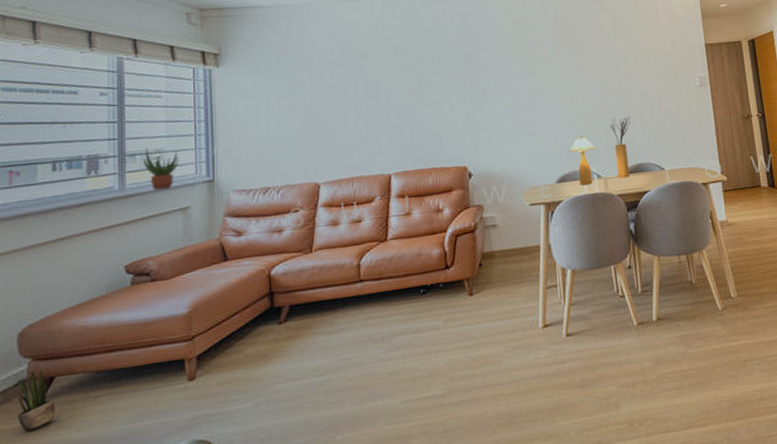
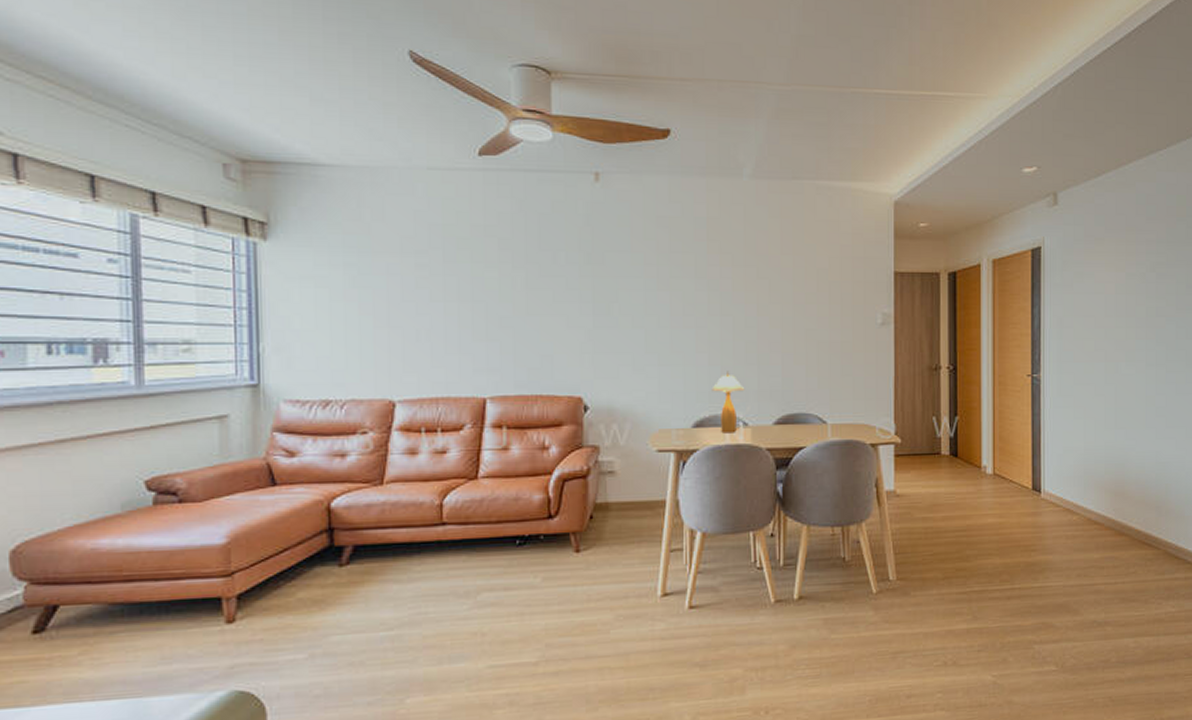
potted plant: present [16,370,56,432] -> none [12,596,61,666]
potted plant: present [144,148,179,191] -> none [167,336,214,391]
vase: present [610,115,631,179] -> none [765,353,792,429]

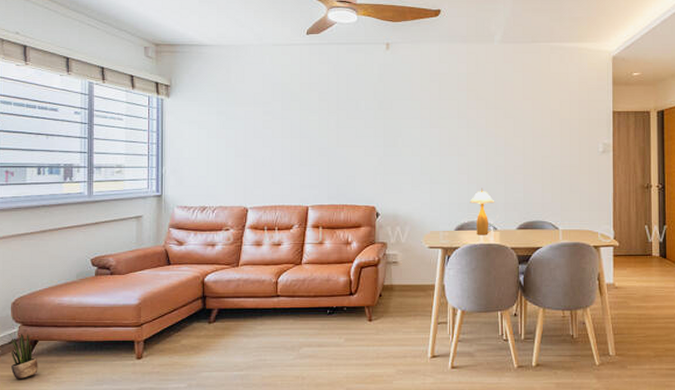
potted plant: none [12,596,61,666] -> present [10,334,38,380]

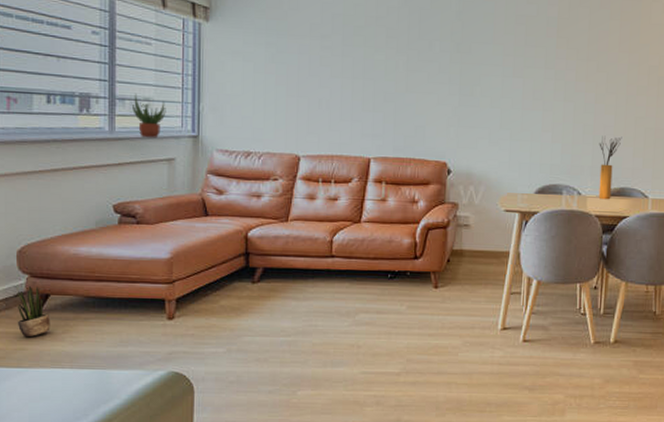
potted plant: none [107,162,135,199] -> present [133,94,166,138]
table lamp: present [470,188,495,235] -> none [553,148,581,201]
vase: none [510,175,531,233] -> present [598,135,622,200]

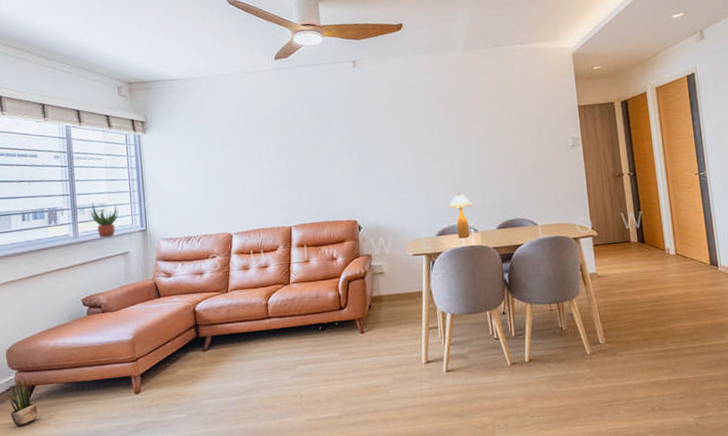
table lamp: none [553,148,581,201] -> present [448,192,473,239]
vase: present [598,135,622,200] -> none [486,174,506,233]

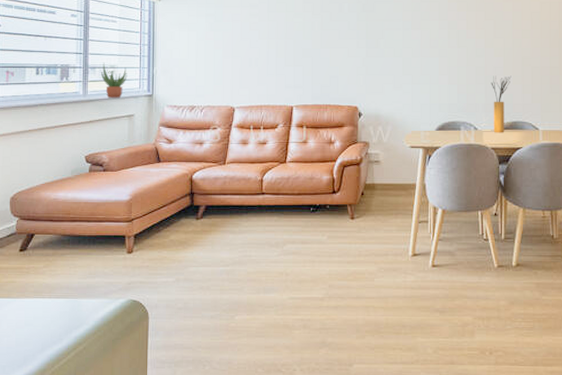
potted plant: present [9,380,38,427] -> none [8,228,35,272]
table lamp: present [448,192,473,239] -> none [450,88,476,135]
vase: none [486,174,506,233] -> present [491,75,511,133]

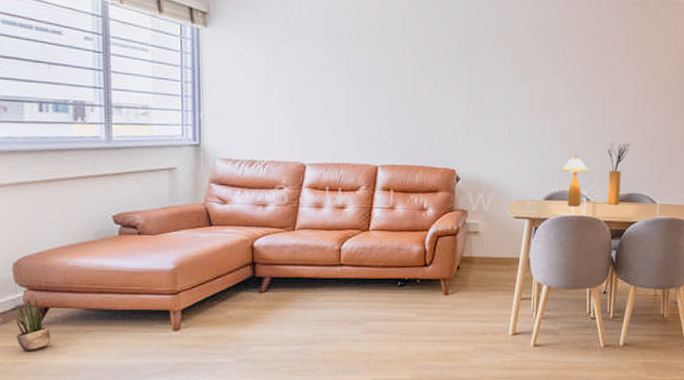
potted plant: none [8,228,35,272] -> present [15,300,51,351]
potted plant: present [101,63,128,99] -> none [130,102,166,147]
table lamp: none [450,88,476,135] -> present [561,154,590,207]

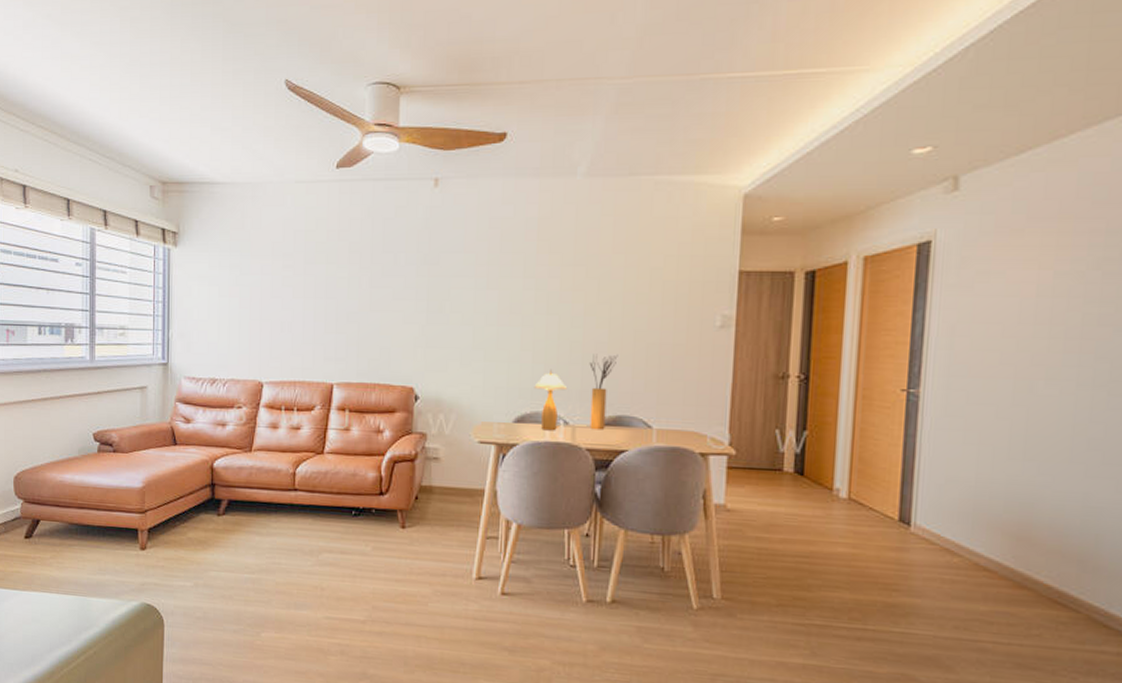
potted plant: present [15,300,51,351] -> none [13,511,41,561]

